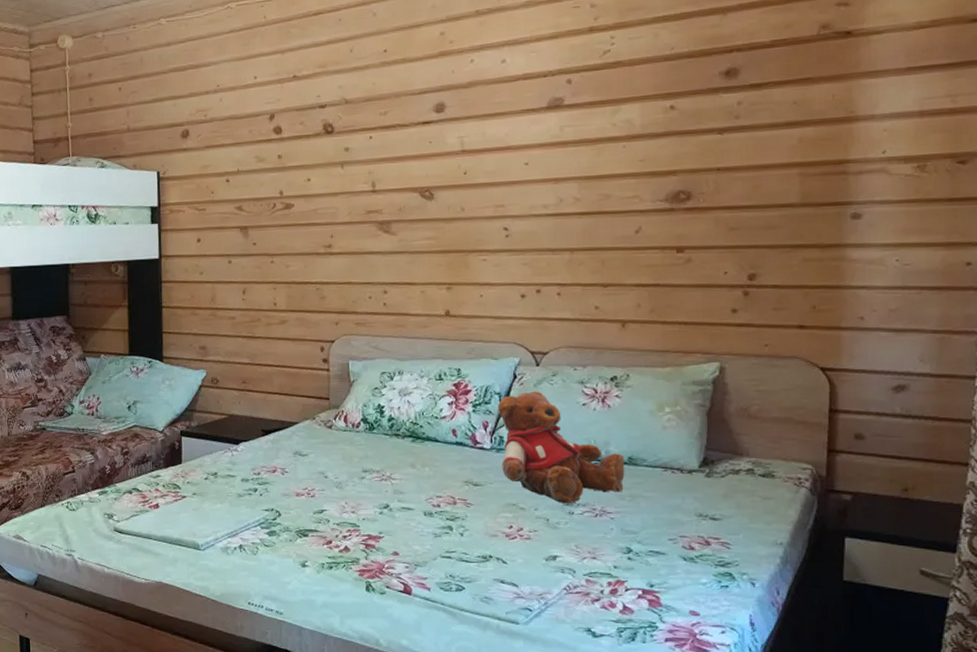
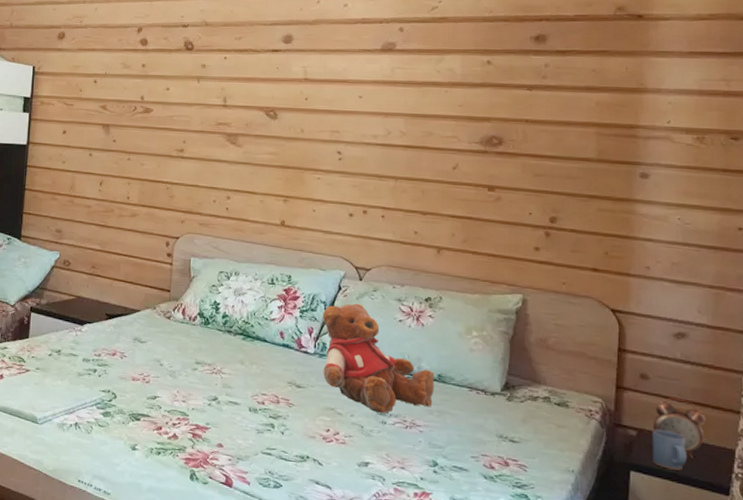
mug: none [869,490,908,532] -> present [652,429,687,470]
alarm clock: none [870,456,930,518] -> present [653,397,706,458]

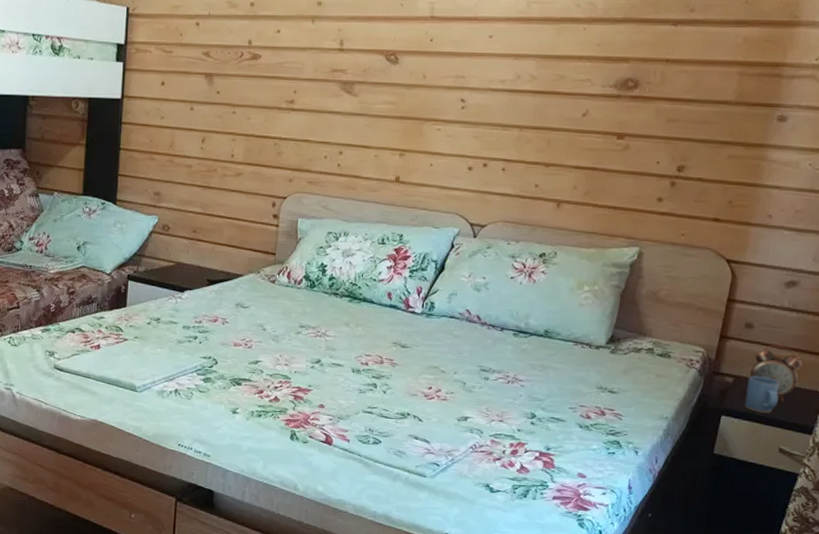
teddy bear: present [323,303,434,413] -> none [429,261,541,369]

